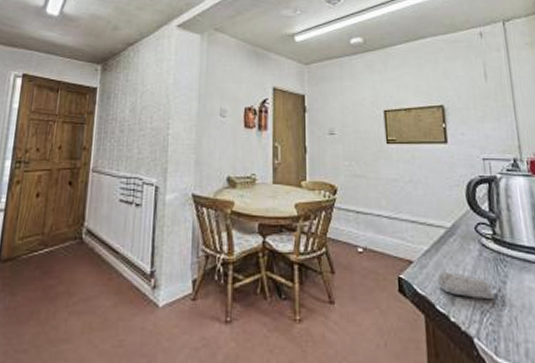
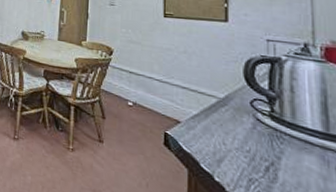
soap bar: present [438,271,494,300] -> none [205,134,265,171]

